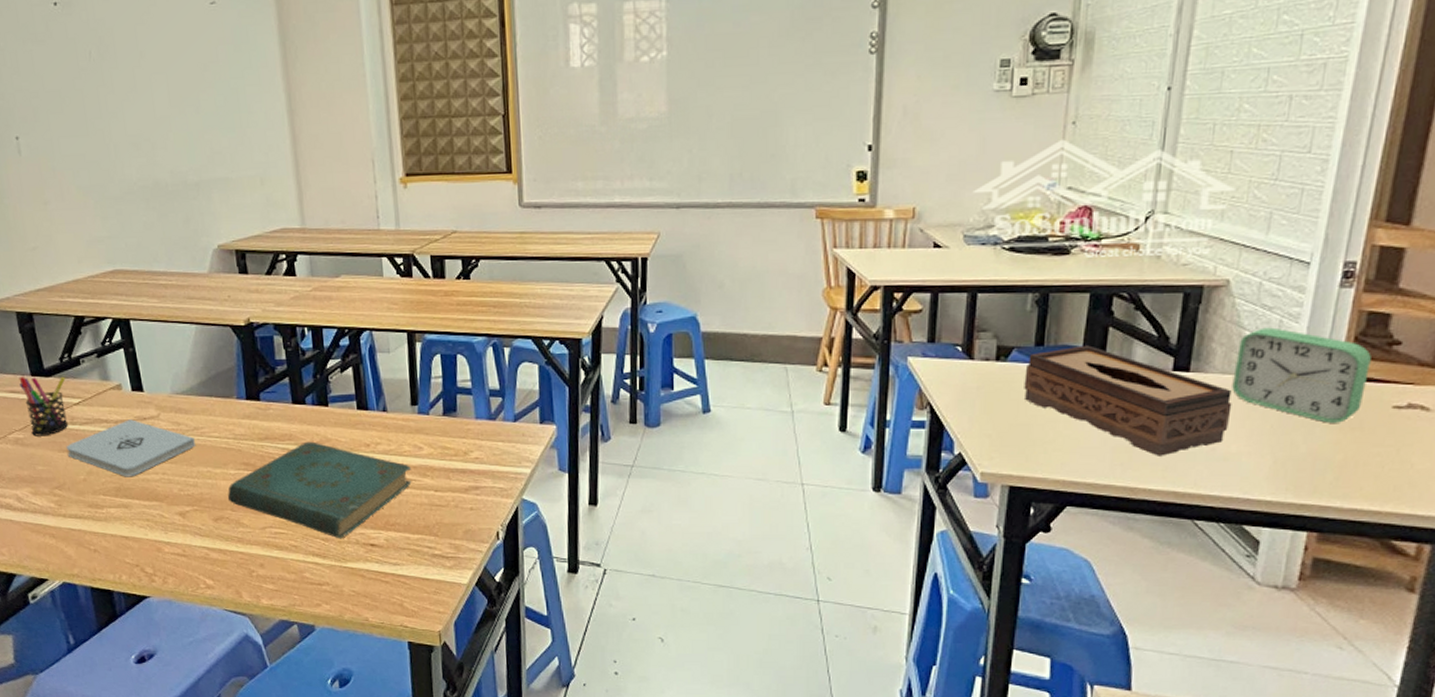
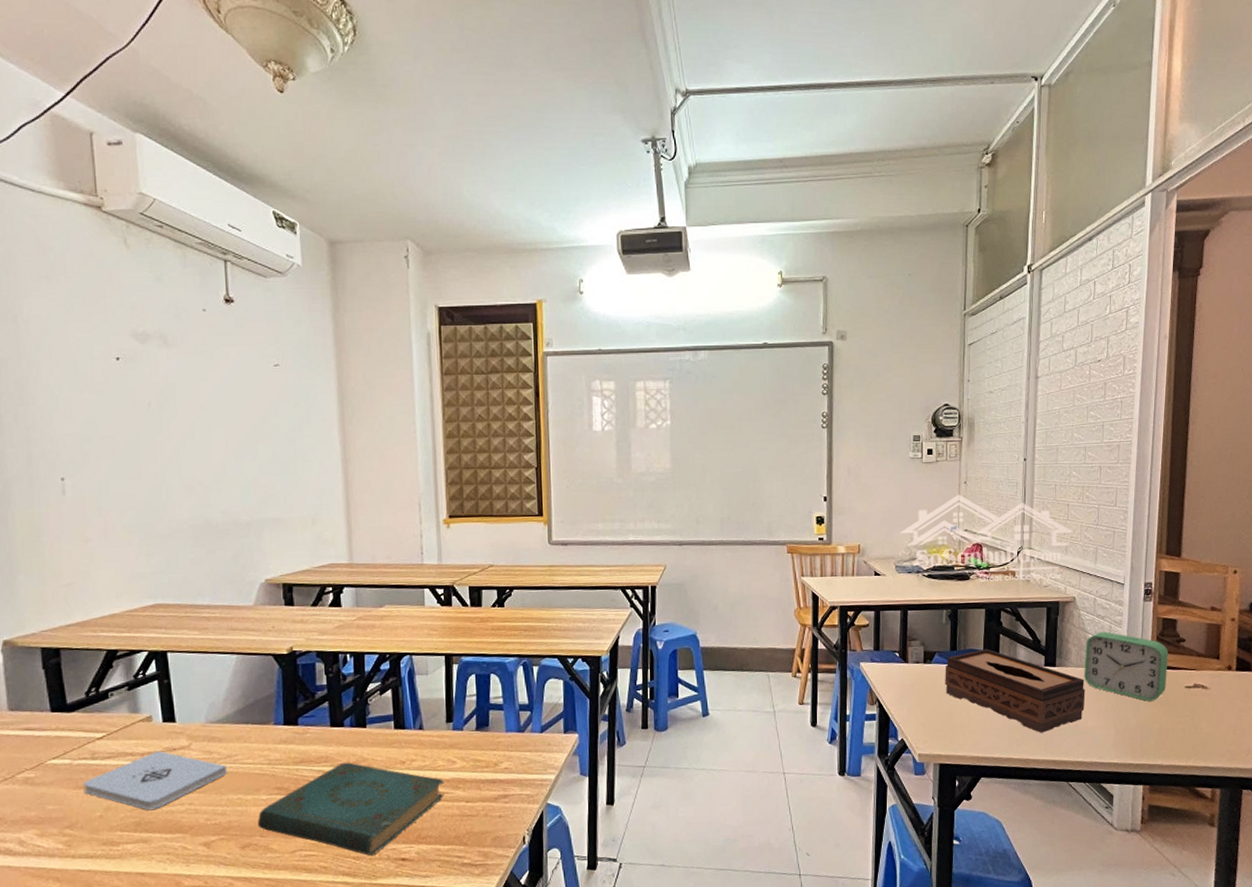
pen holder: present [19,376,69,436] -> none [36,711,90,775]

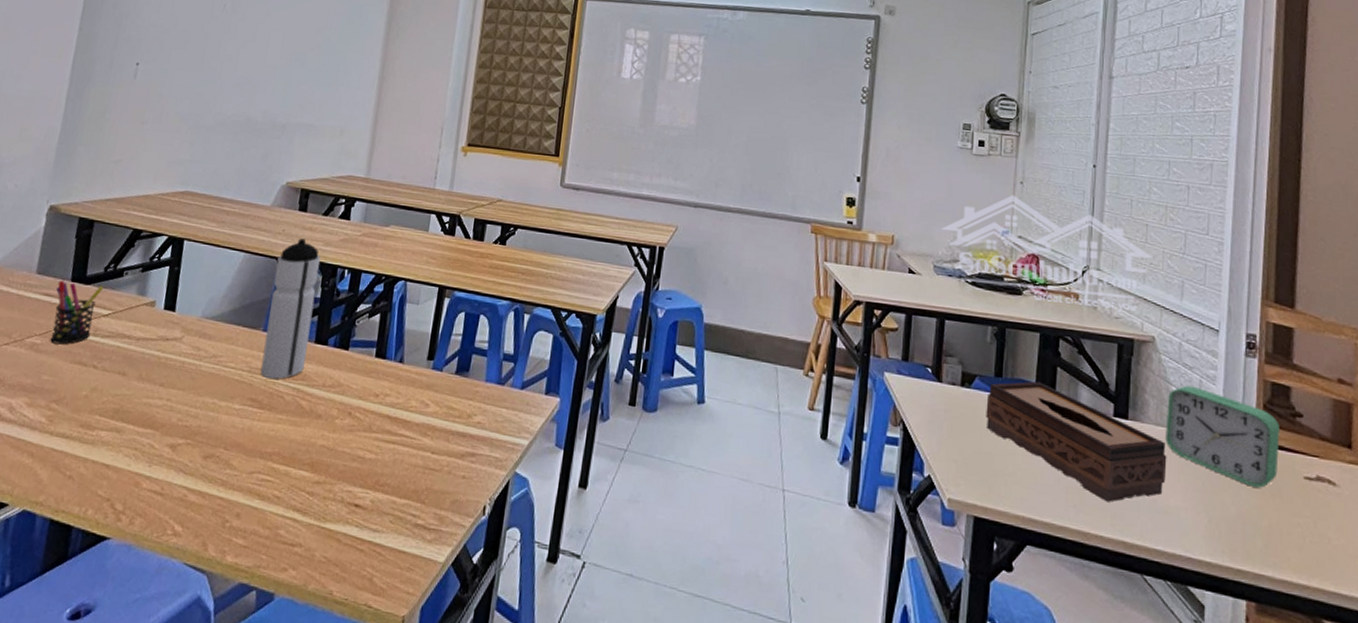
pen holder: none [36,711,90,775] -> present [50,280,104,345]
notepad: present [83,751,227,811] -> none [77,338,210,400]
book: present [257,762,444,857] -> none [224,384,414,495]
water bottle: none [273,632,325,766] -> present [260,238,320,379]

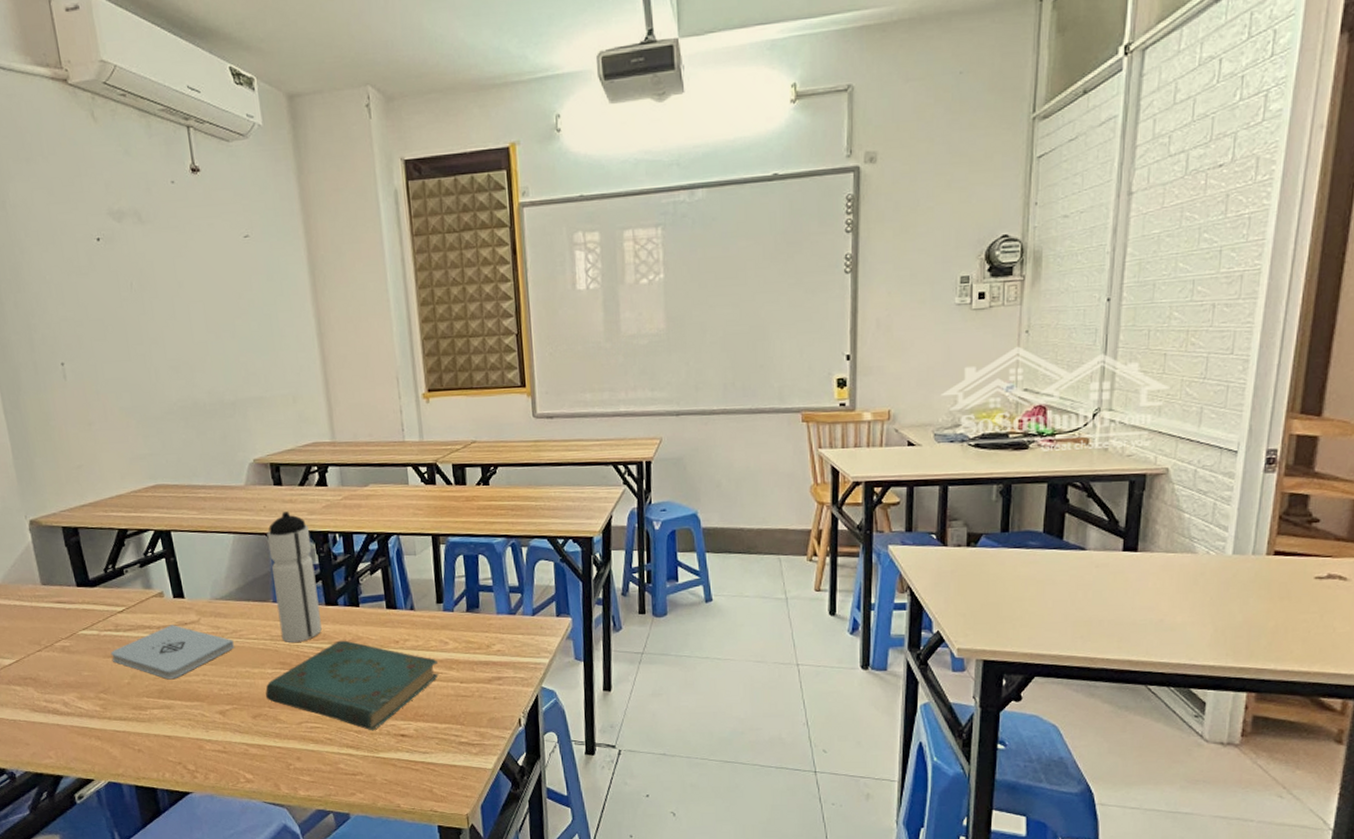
pen holder: present [50,280,104,345] -> none [65,586,113,644]
notepad: none [77,338,210,400] -> present [110,625,234,680]
book: none [224,384,414,495] -> present [265,640,439,731]
tissue box: present [986,381,1167,503] -> none [993,530,1176,629]
alarm clock: present [1165,385,1280,488] -> none [1175,509,1294,594]

